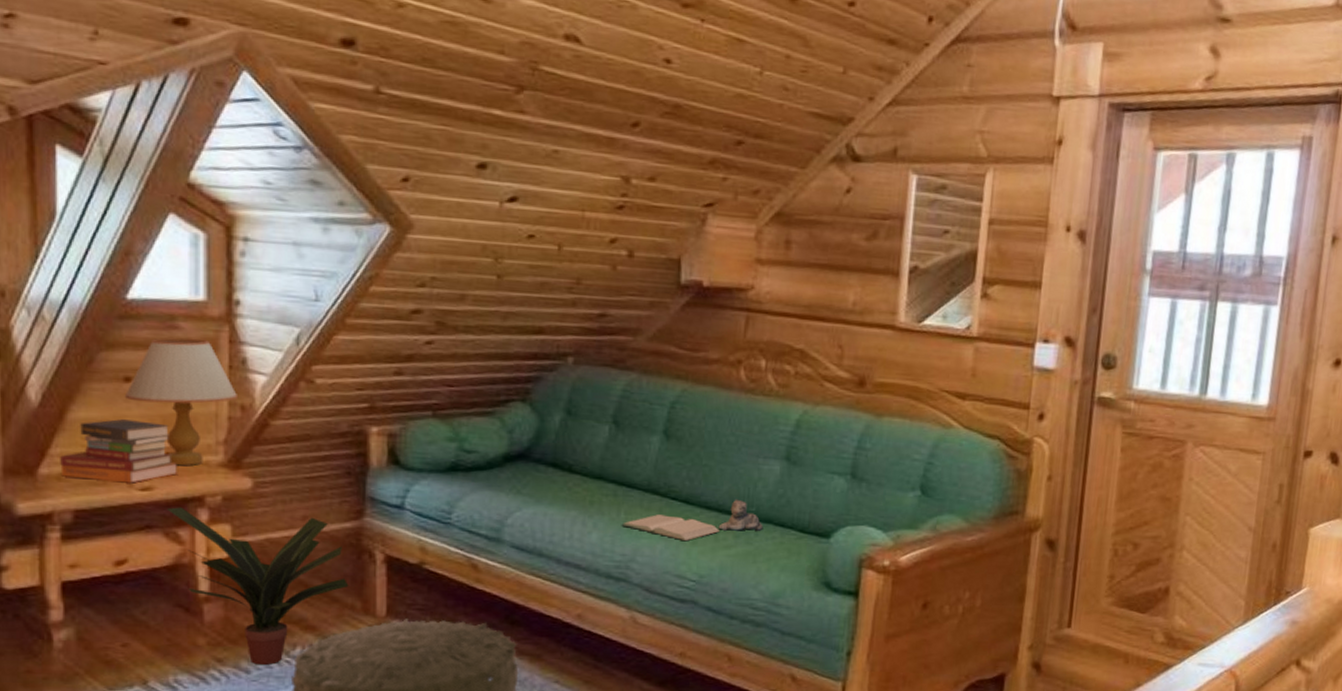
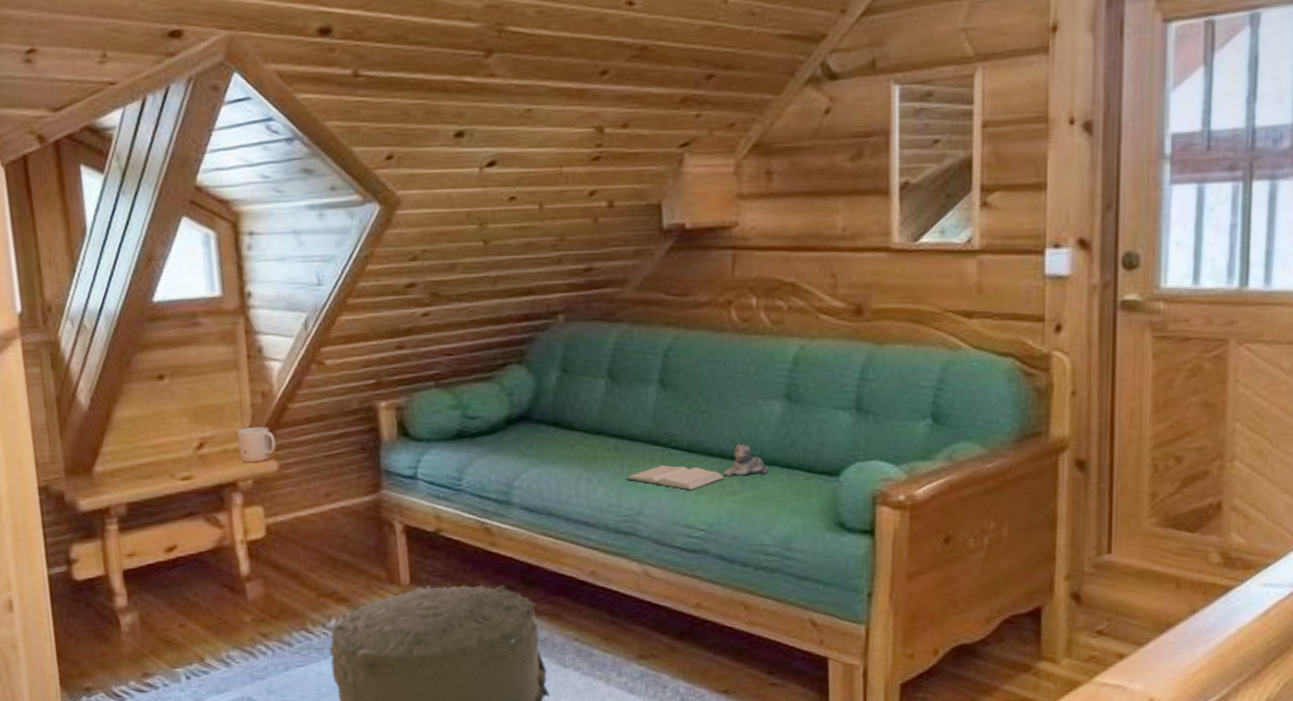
books: present [60,419,177,483] -> none [111,415,212,475]
table lamp: present [124,338,239,466] -> none [159,333,258,455]
potted plant: present [166,507,349,665] -> none [205,493,373,637]
mug: none [208,440,252,479] -> present [236,426,276,463]

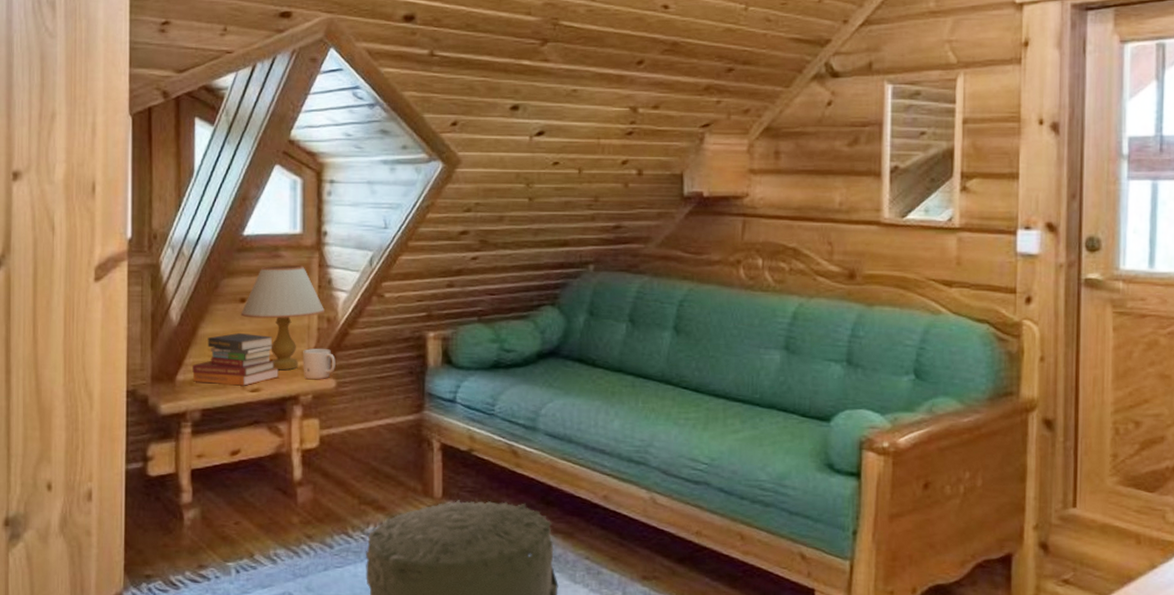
books: none [111,415,212,475] -> present [192,333,278,386]
table lamp: none [159,333,258,455] -> present [240,265,326,371]
book: present [625,465,724,491] -> none [639,403,727,427]
plush toy: present [723,443,769,478] -> none [726,387,767,417]

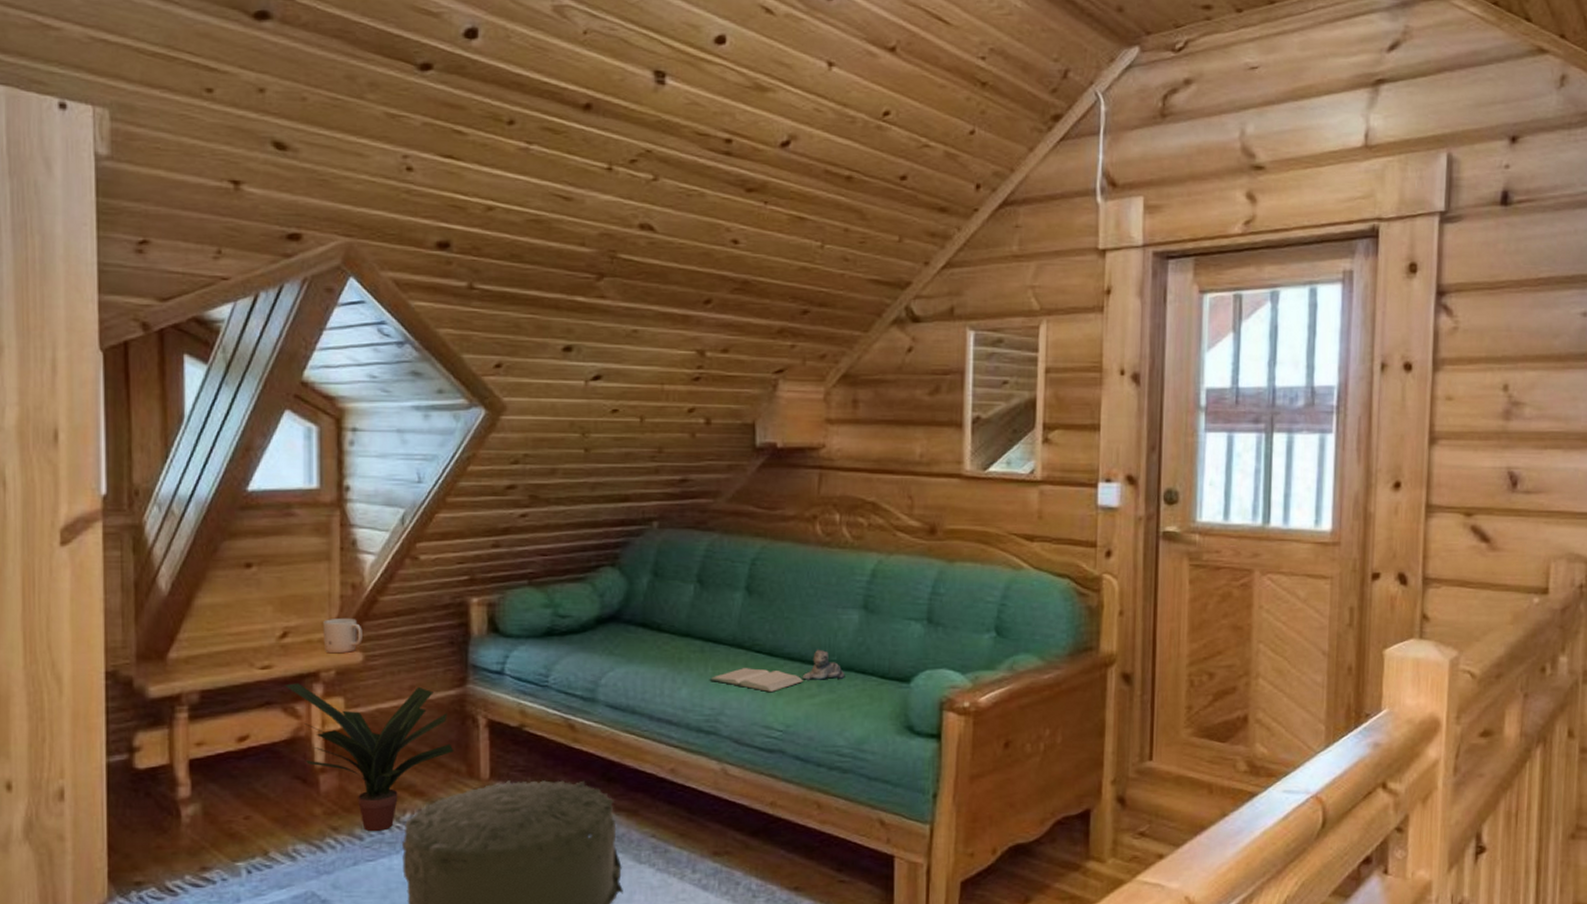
books: present [192,333,278,386] -> none [188,603,294,663]
table lamp: present [240,265,326,371] -> none [245,525,350,644]
potted plant: none [270,405,412,541] -> present [284,683,454,831]
book: none [639,403,727,427] -> present [709,668,803,693]
plush toy: none [726,387,767,417] -> present [802,649,845,681]

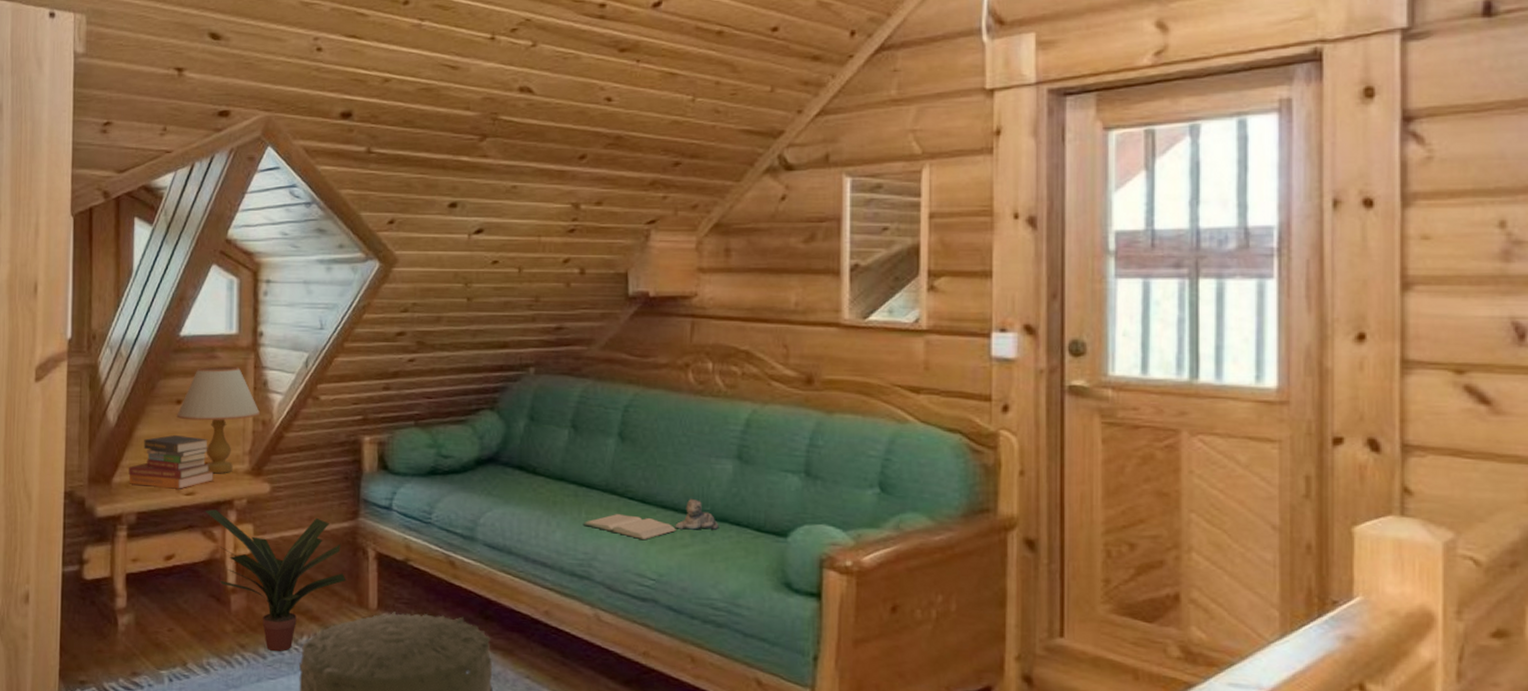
books: none [188,603,294,663] -> present [128,435,213,489]
table lamp: none [245,525,350,644] -> present [176,366,261,474]
mug: present [322,617,363,654] -> none [237,451,270,484]

